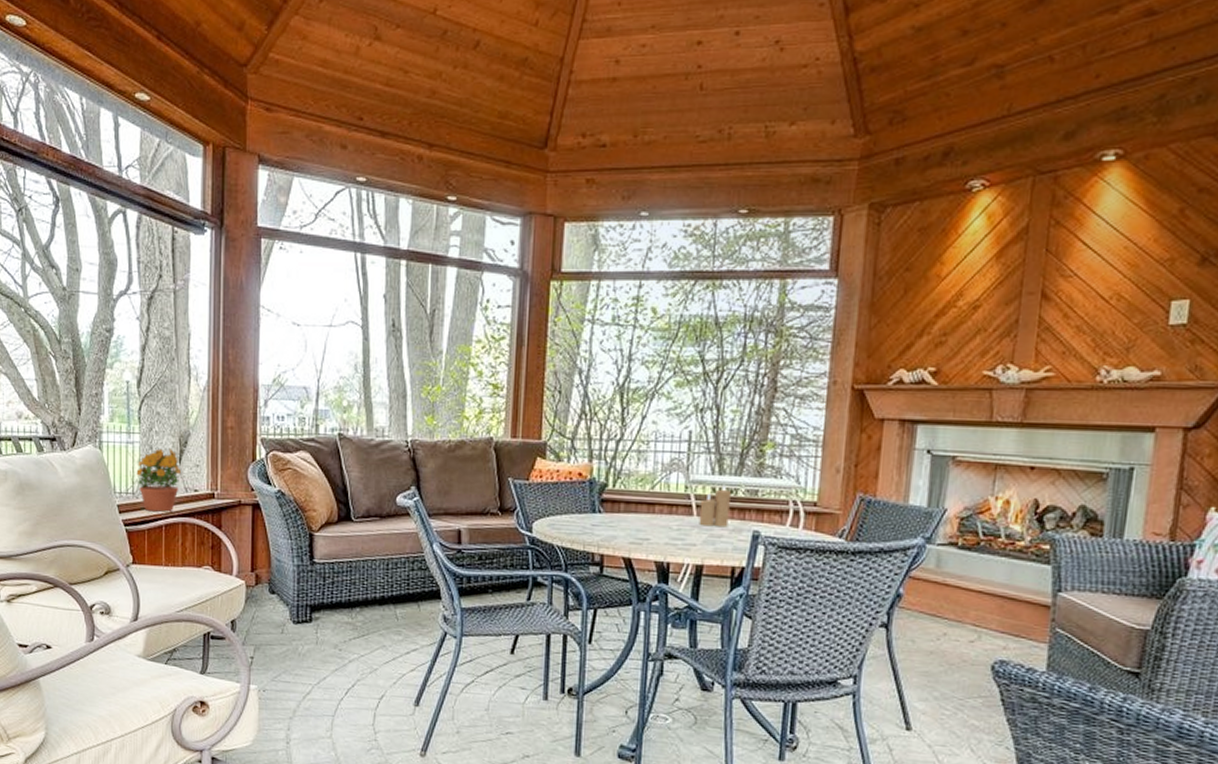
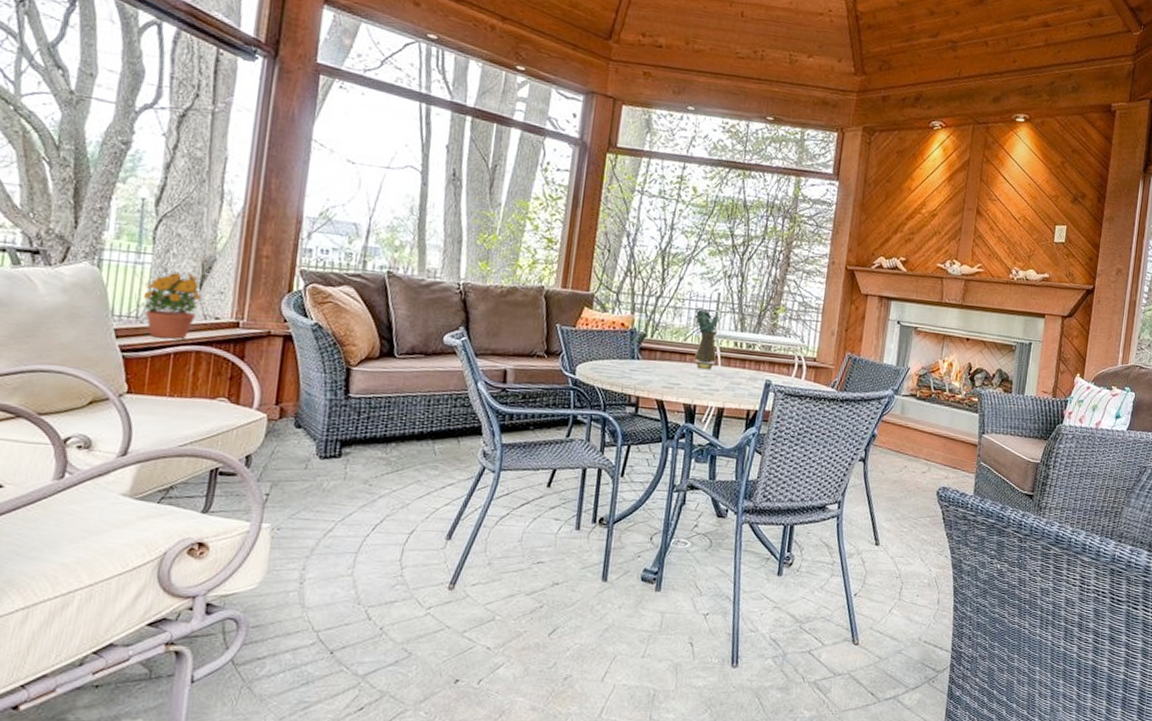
vase: none [662,447,692,522] -> present [694,305,719,370]
candle: present [699,484,731,528] -> none [722,340,749,376]

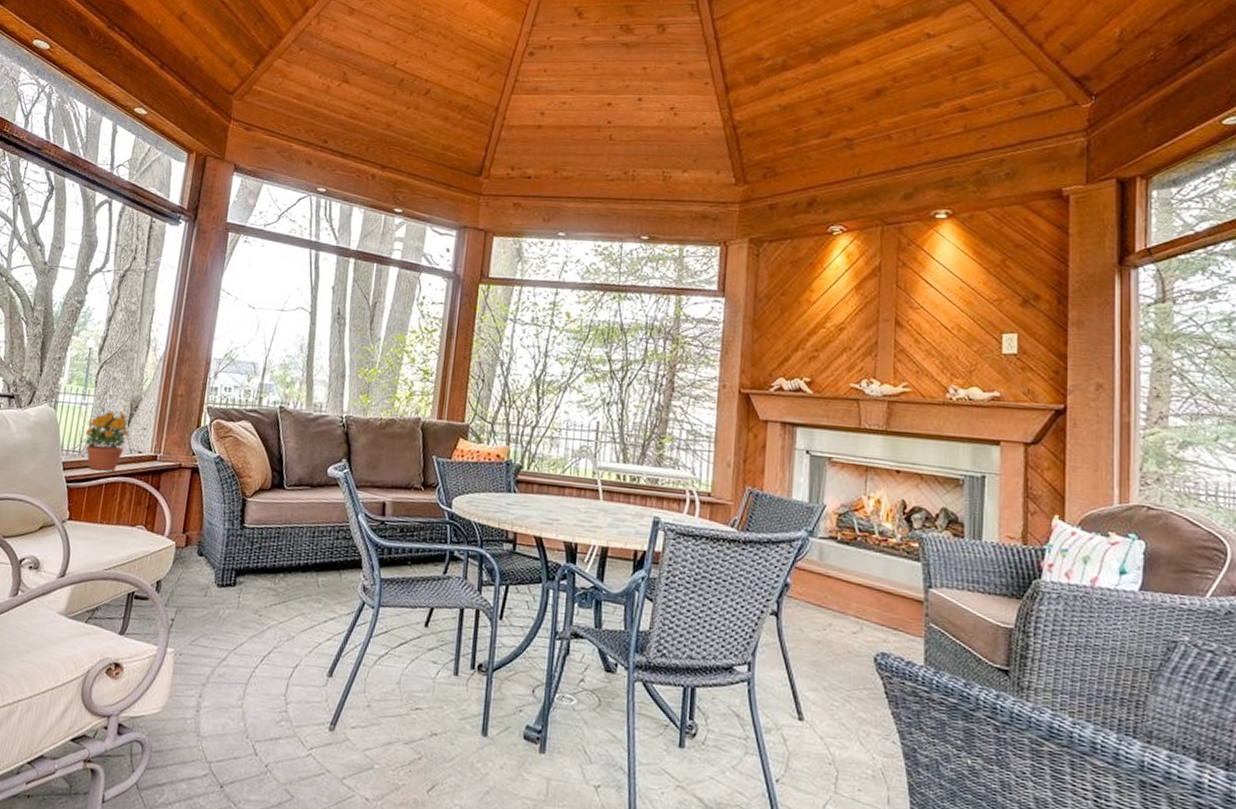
vase: present [694,305,719,370] -> none [572,435,599,505]

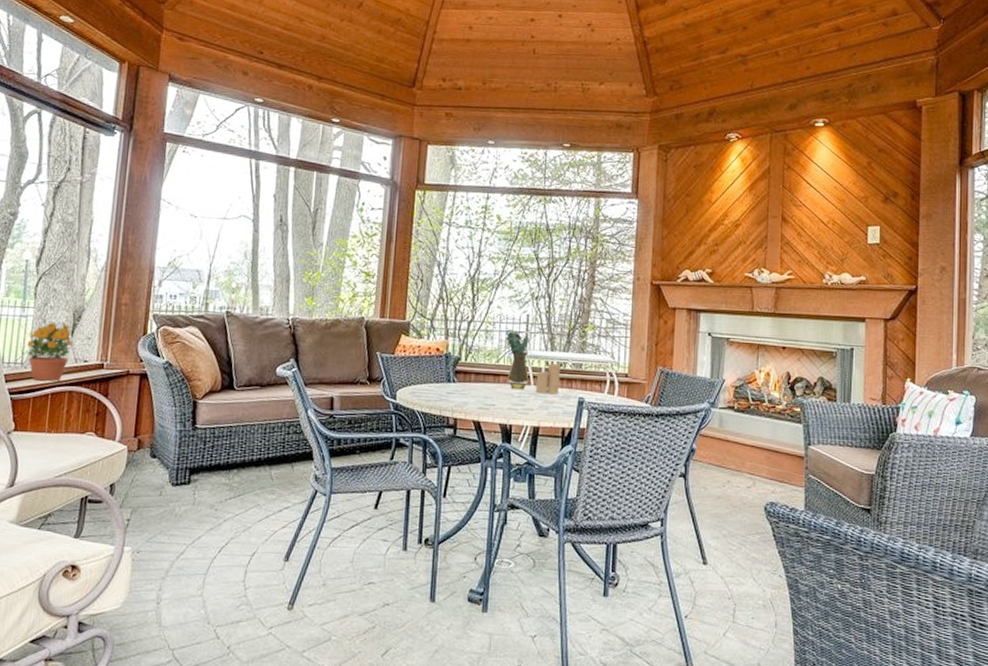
vase: none [572,435,599,505] -> present [505,328,529,390]
candle: none [604,472,634,513] -> present [535,359,560,395]

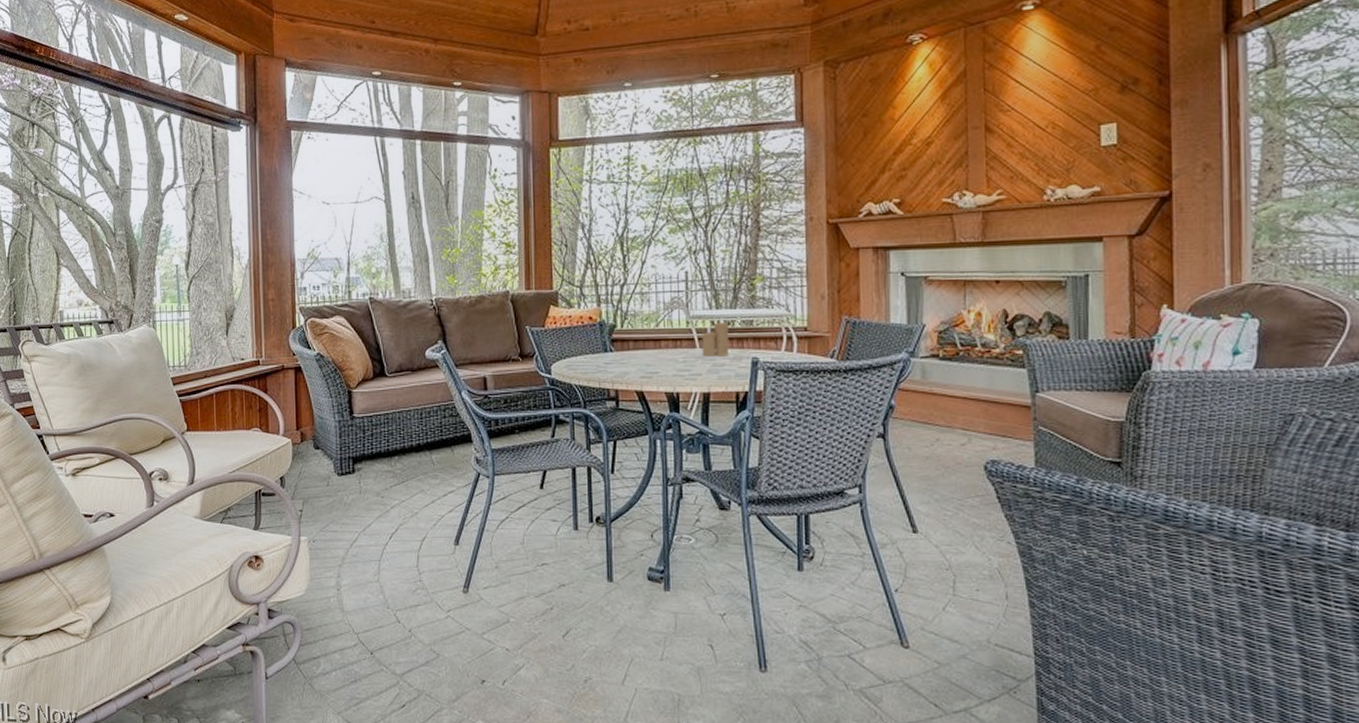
flowerpot: present [27,322,73,381] -> none [187,323,229,381]
vase: present [505,328,529,390] -> none [663,288,694,355]

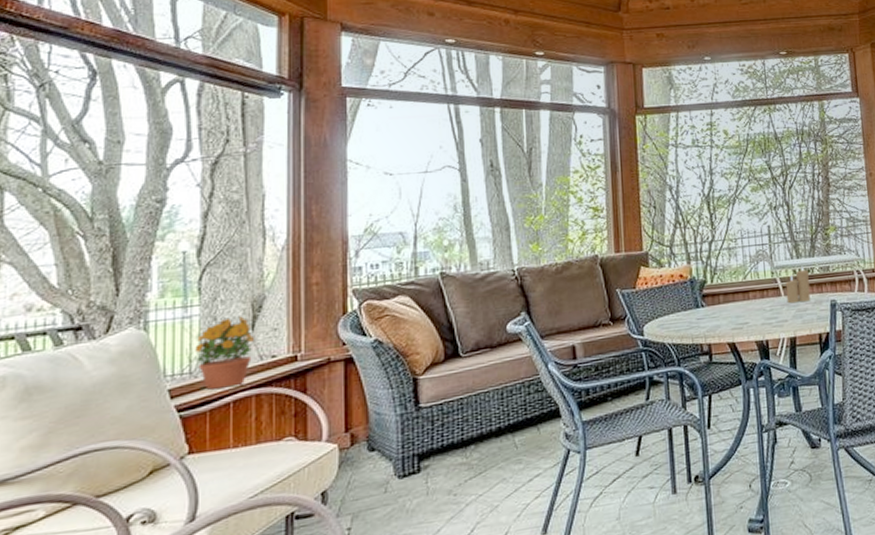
flowerpot: none [187,323,229,381] -> present [195,316,256,390]

